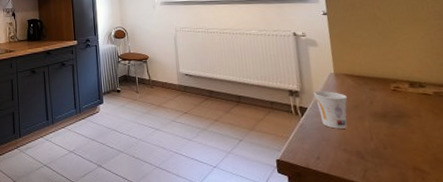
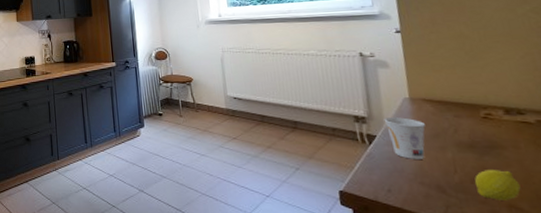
fruit: none [386,136,423,163] -> present [474,170,521,200]

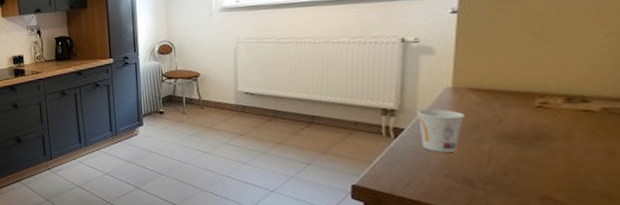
fruit: present [474,170,521,200] -> none [508,162,562,192]

